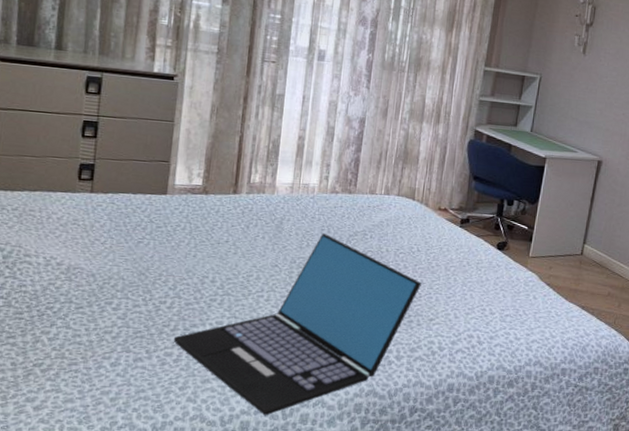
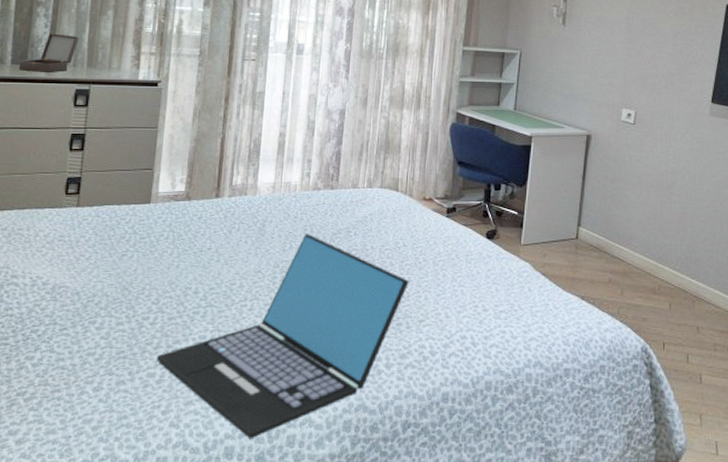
jewelry box: none [25,16,90,58] -> present [18,33,79,73]

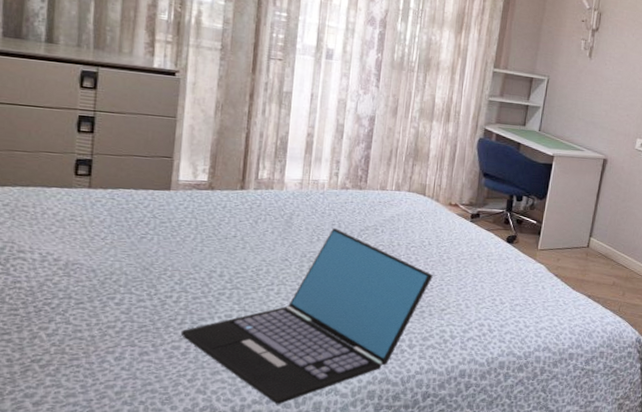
jewelry box: present [18,33,79,73] -> none [12,9,83,51]

